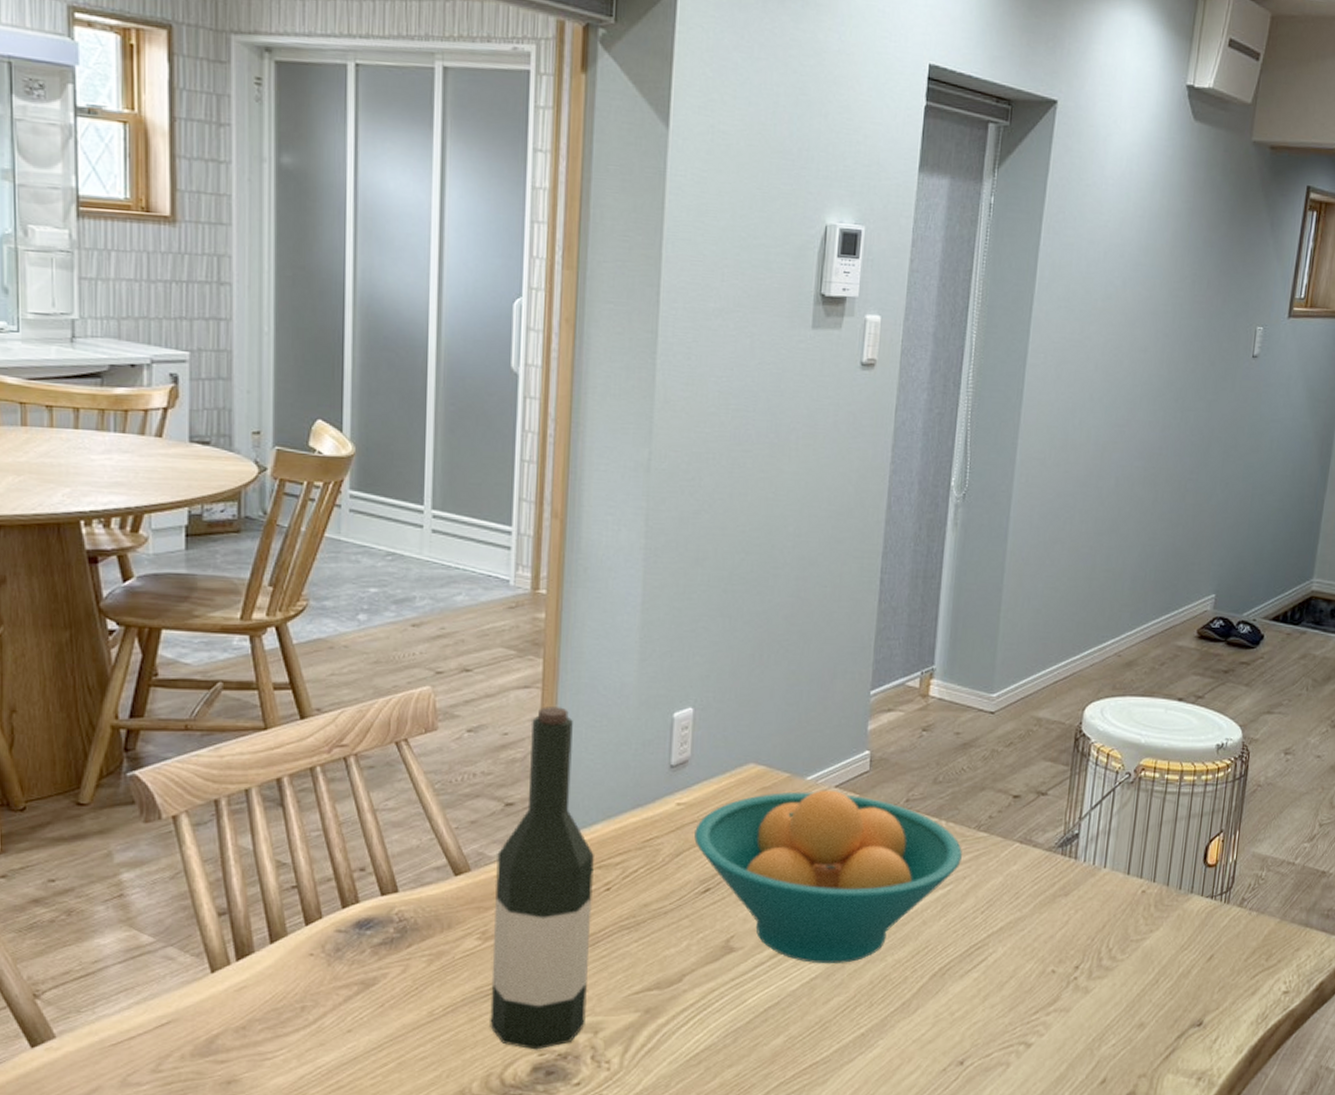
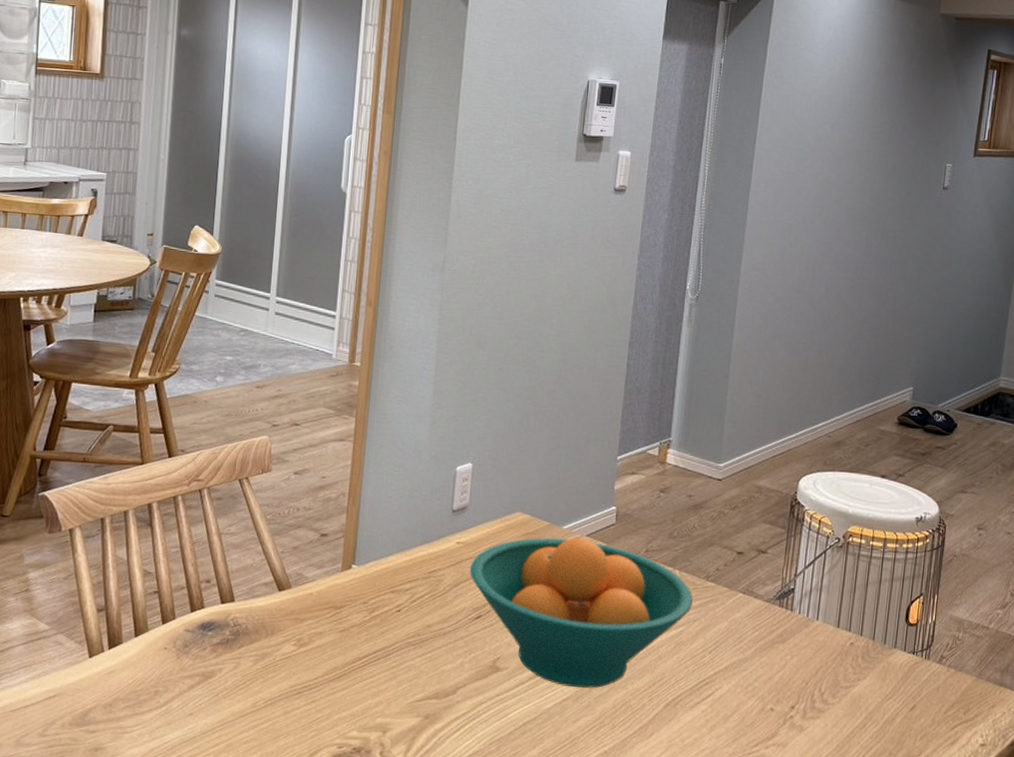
wine bottle: present [490,706,595,1050] -> none [300,457,389,743]

